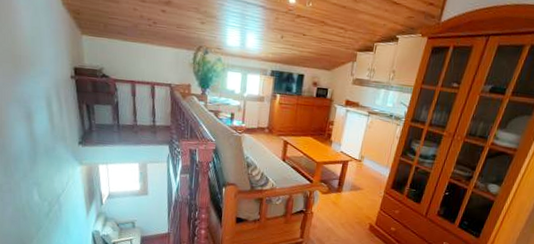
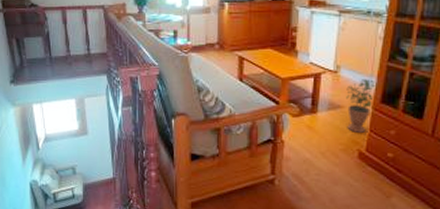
potted plant: none [363,168,389,211] -> present [346,79,376,134]

